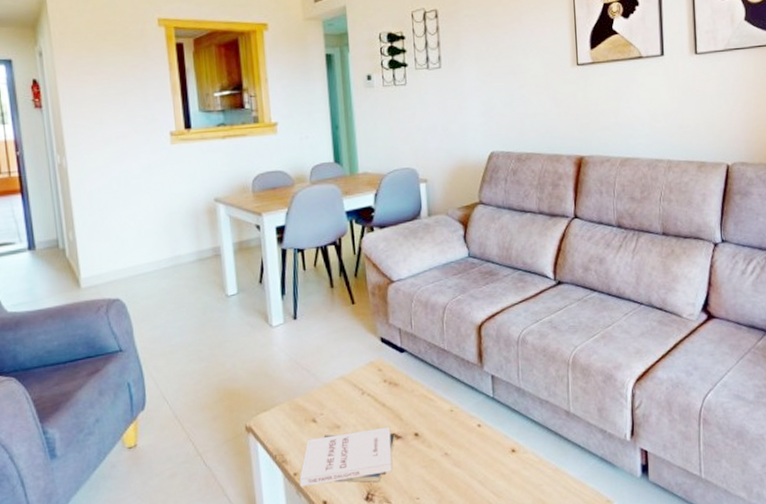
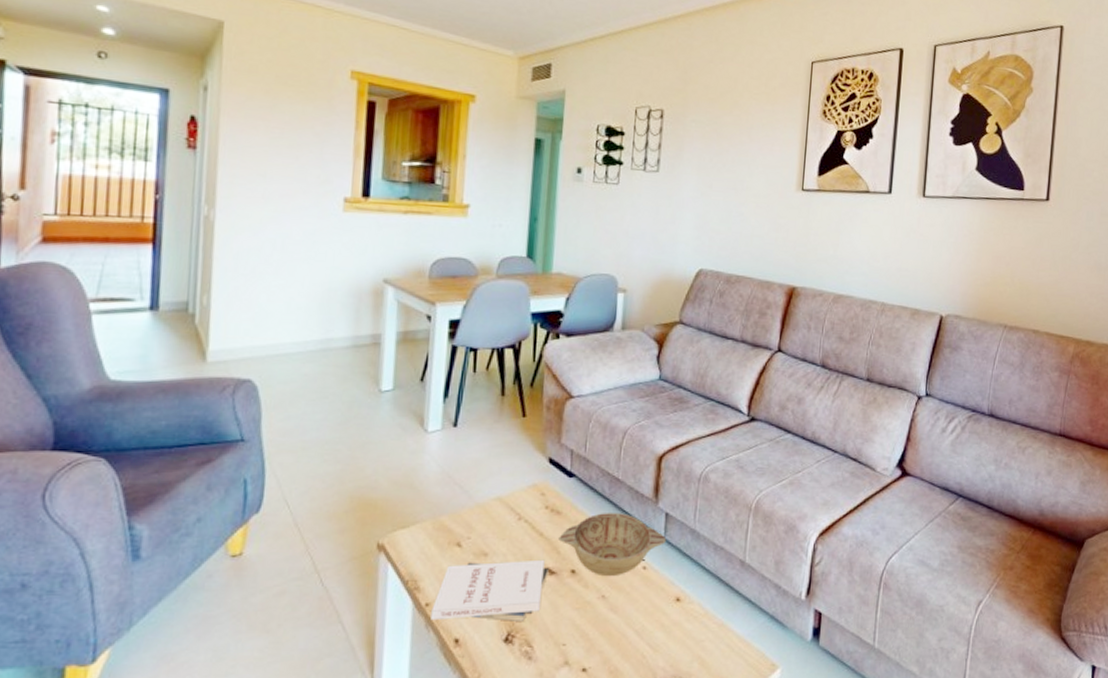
decorative bowl: none [399,379,496,437] -> present [558,513,667,577]

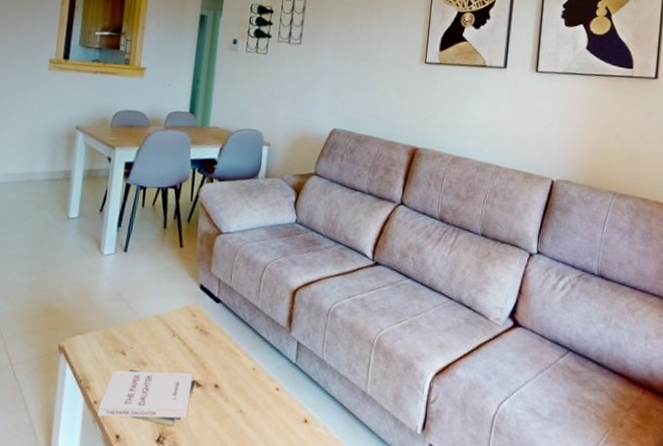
decorative bowl: present [558,513,667,577] -> none [205,336,297,394]

